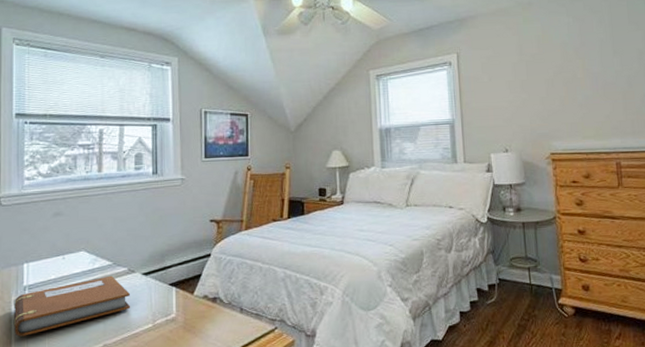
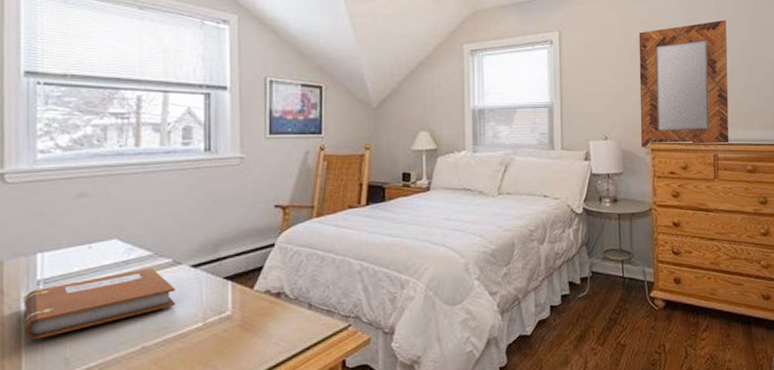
home mirror: none [534,32,632,159] -> present [639,20,729,148]

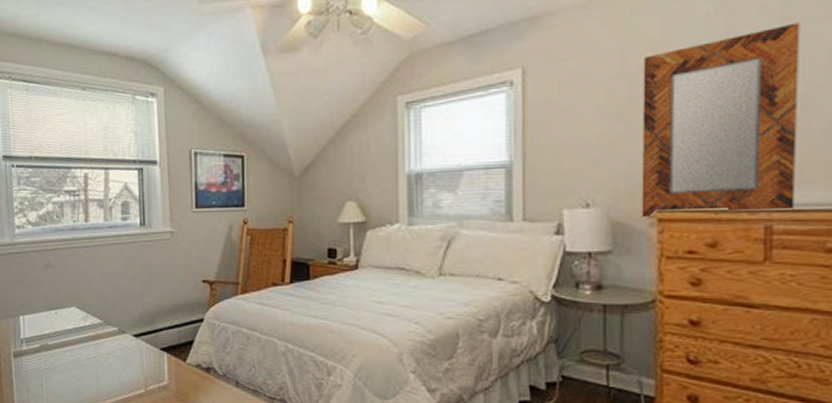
notebook: present [25,268,175,340] -> none [14,334,122,389]

